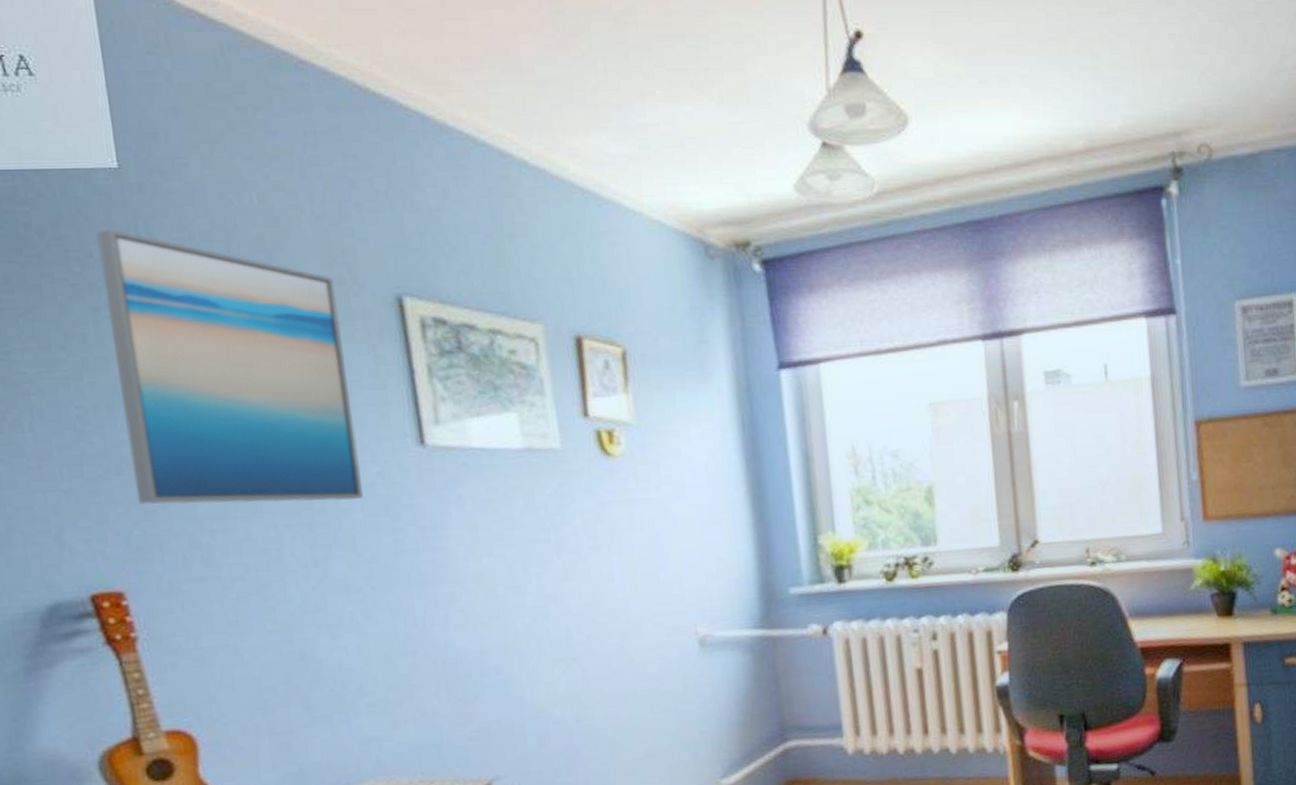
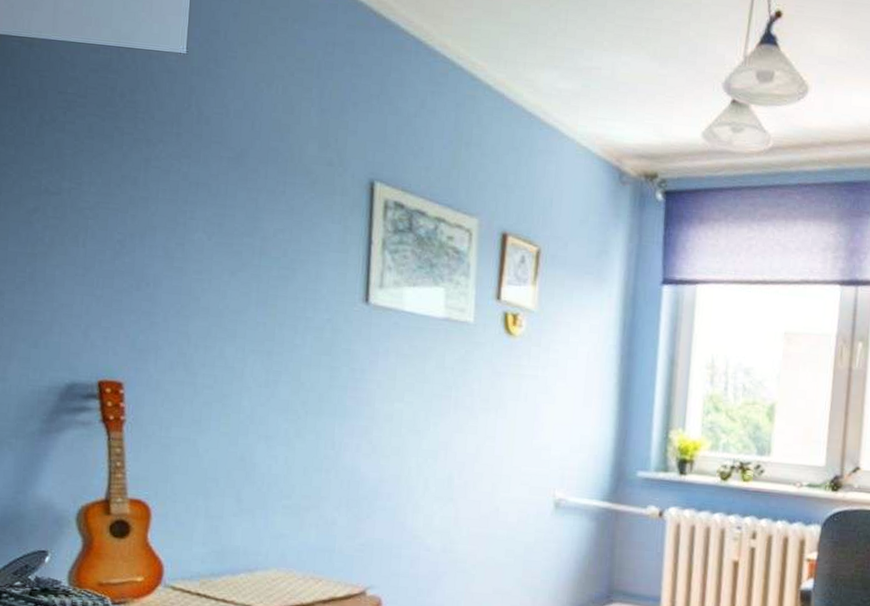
wall art: present [96,228,363,505] -> none [147,99,325,339]

